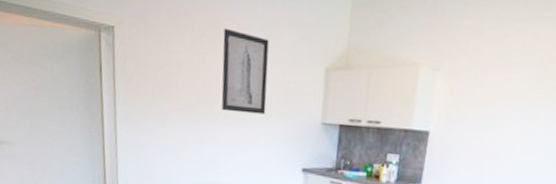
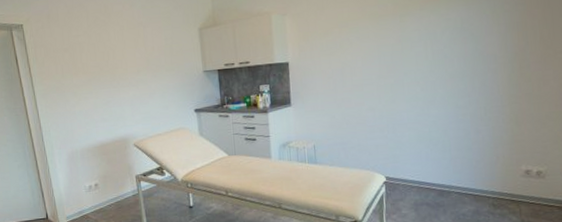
wall art: present [221,28,269,115] -> none [112,11,157,76]

